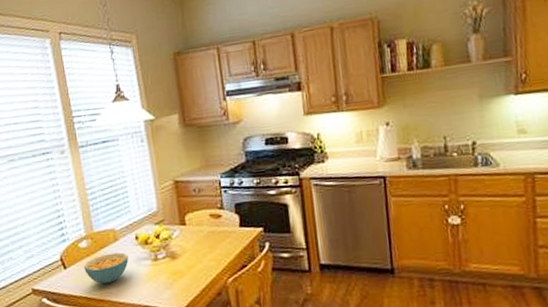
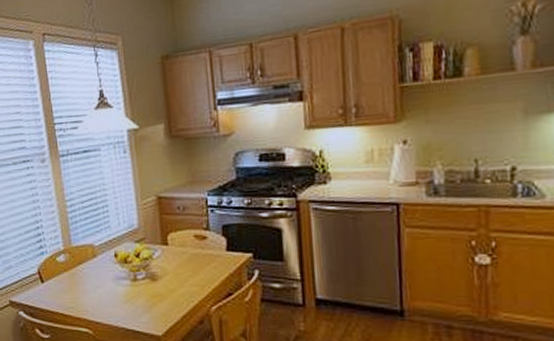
cereal bowl: present [84,252,129,284] -> none [61,270,107,302]

